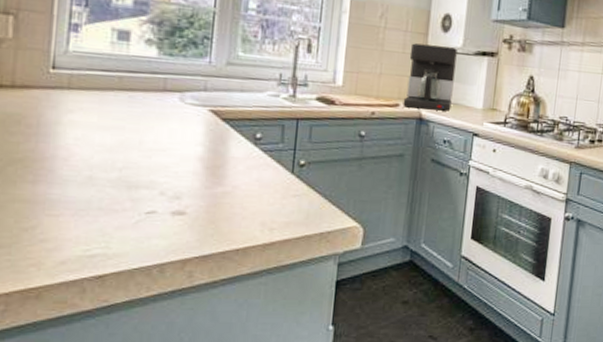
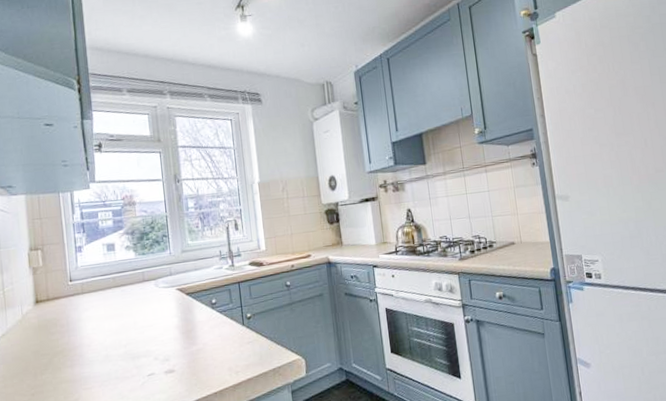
coffee maker: present [403,43,457,111] -> none [310,201,351,256]

